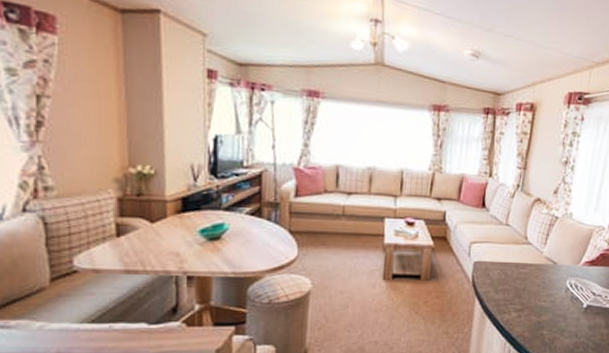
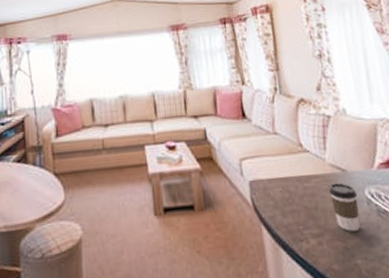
coffee cup: none [537,272,560,310] -> present [328,182,360,232]

